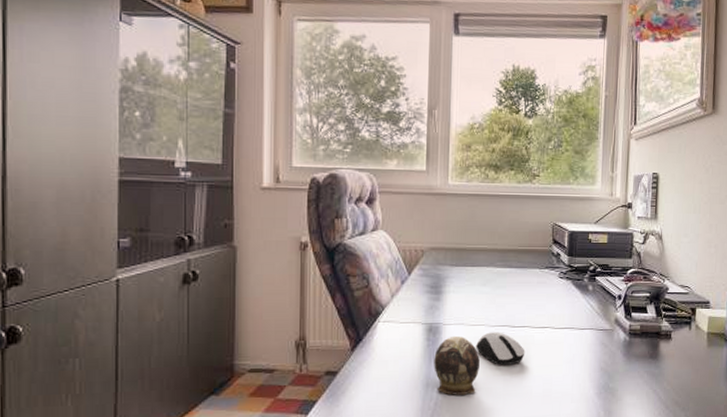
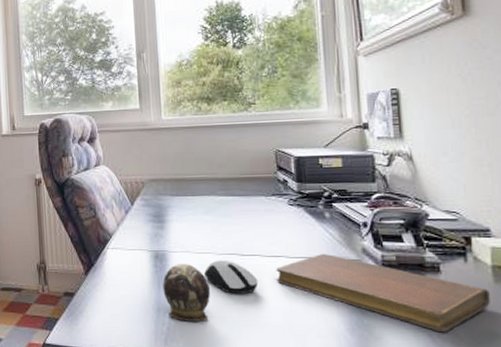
notebook: none [541,323,703,391] -> present [276,253,490,333]

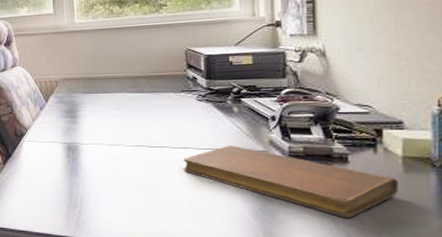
decorative egg: present [163,263,210,322] -> none [75,154,119,206]
computer mouse: present [203,260,259,294] -> none [113,151,166,182]

